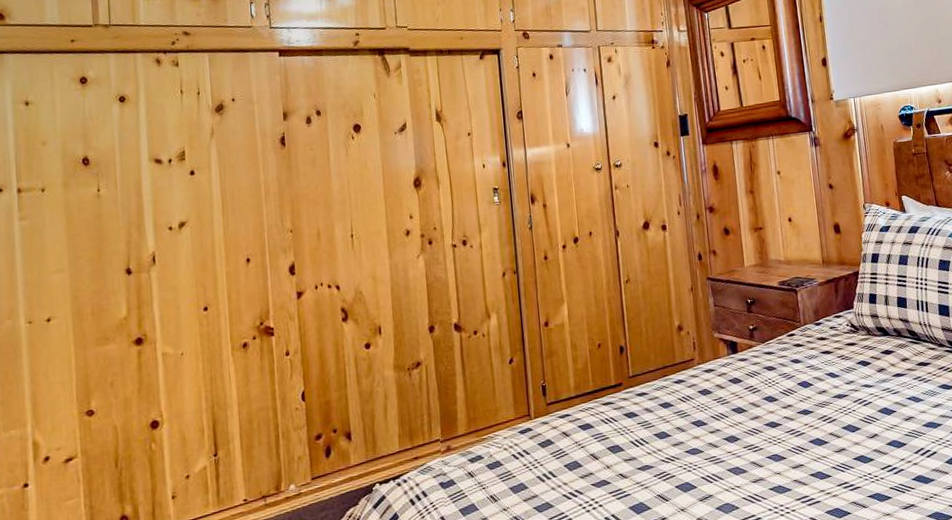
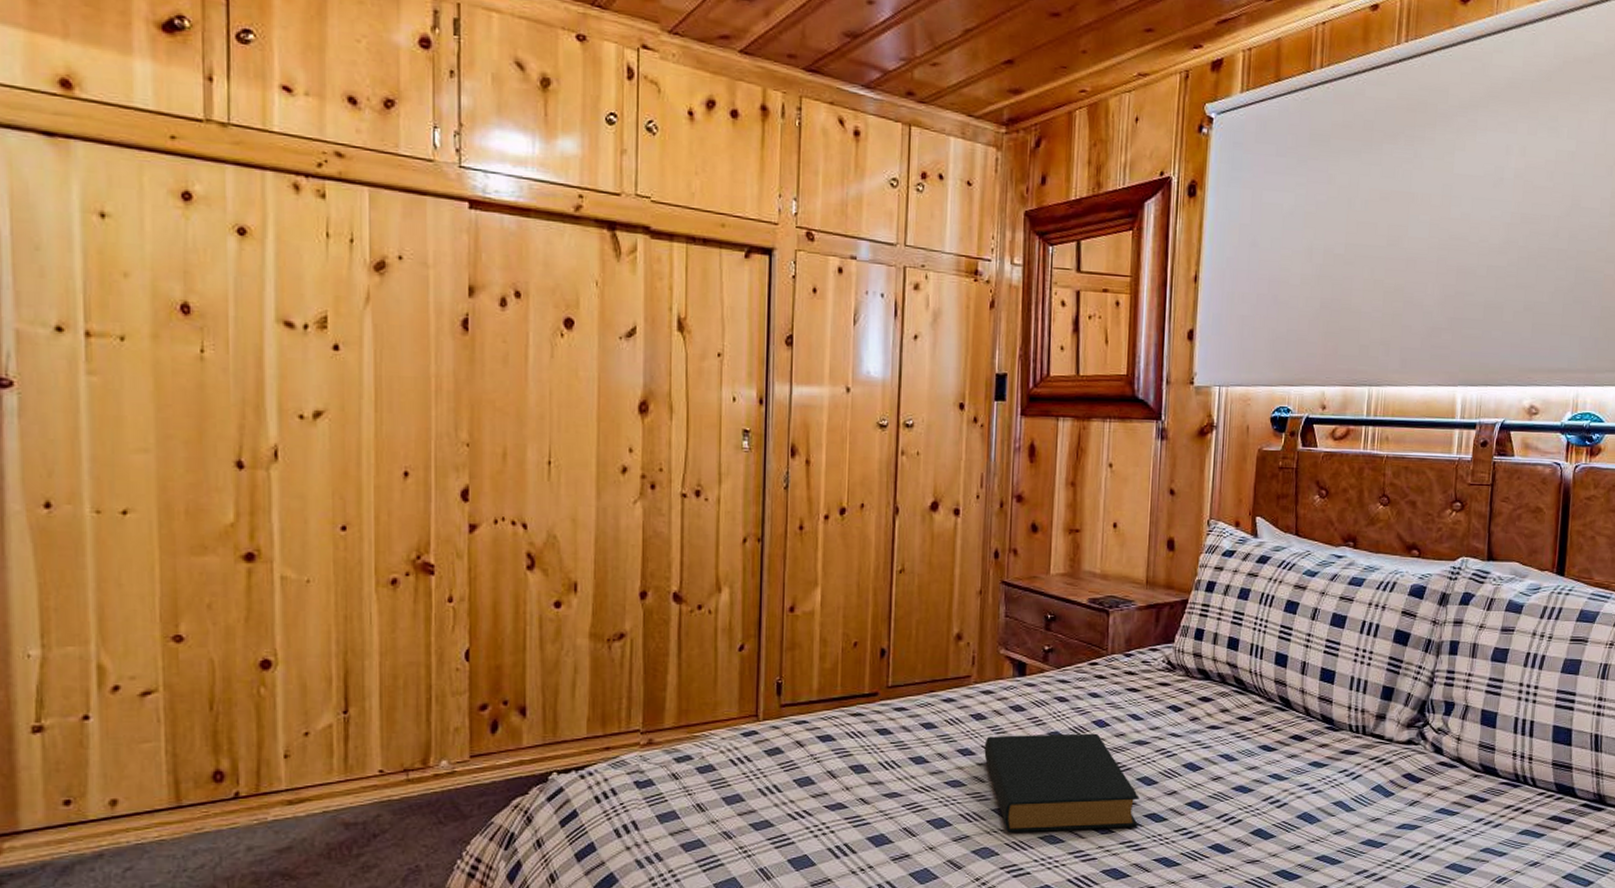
hardback book: none [713,393,850,488] -> present [984,733,1139,832]

